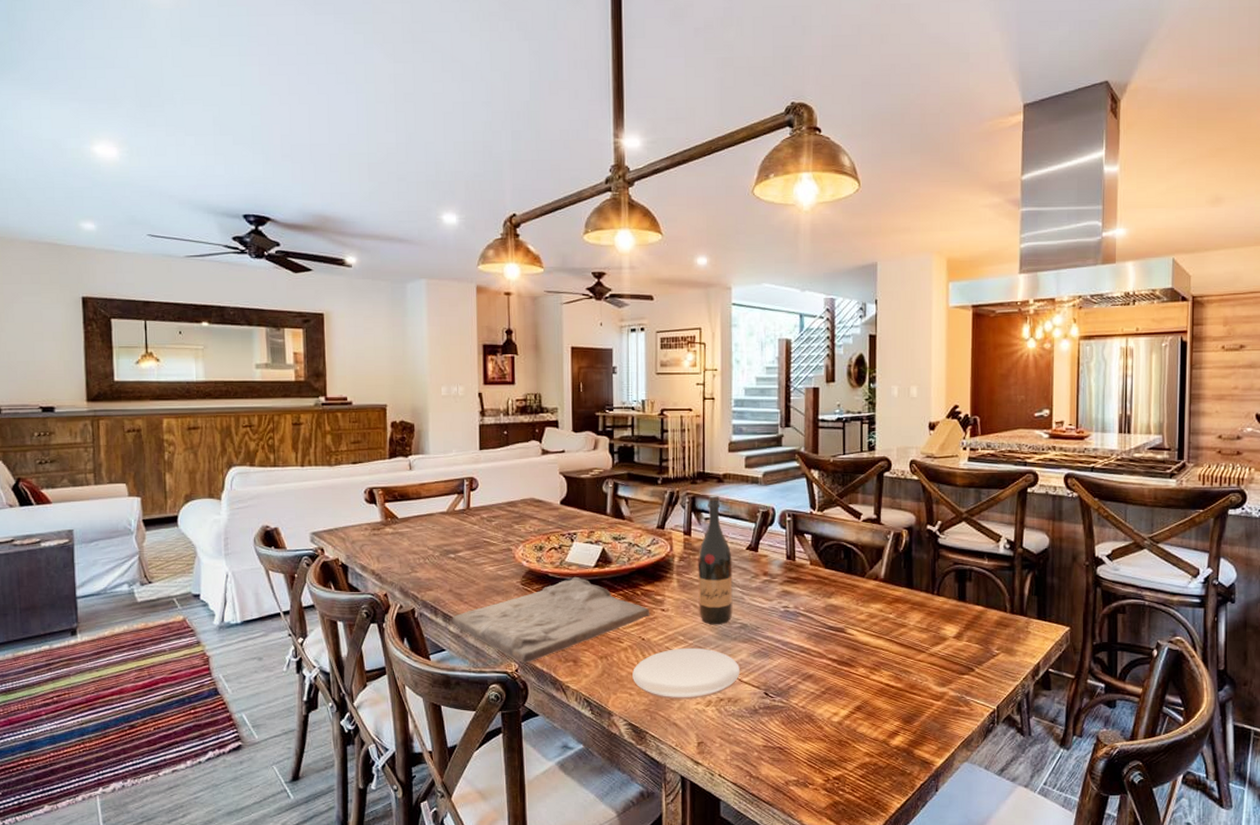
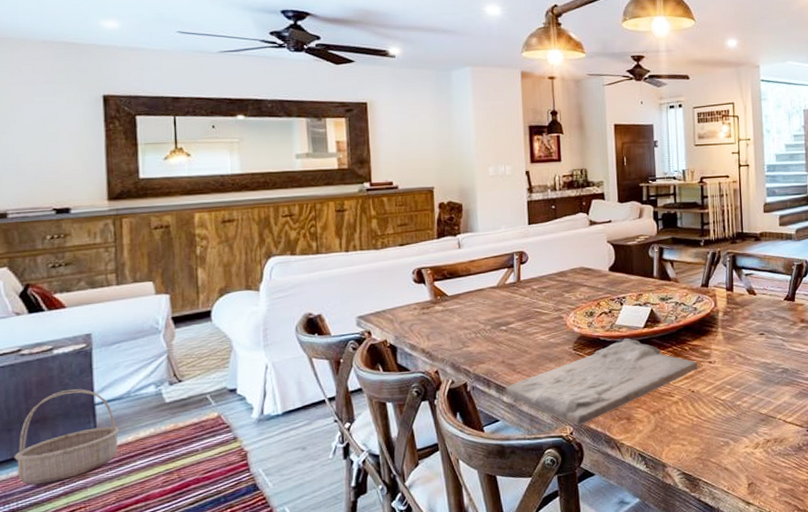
basket: none [9,581,98,670] -> present [14,388,120,486]
plate: present [632,647,741,700] -> none [684,394,785,446]
wine bottle: present [698,495,733,624] -> none [740,252,775,372]

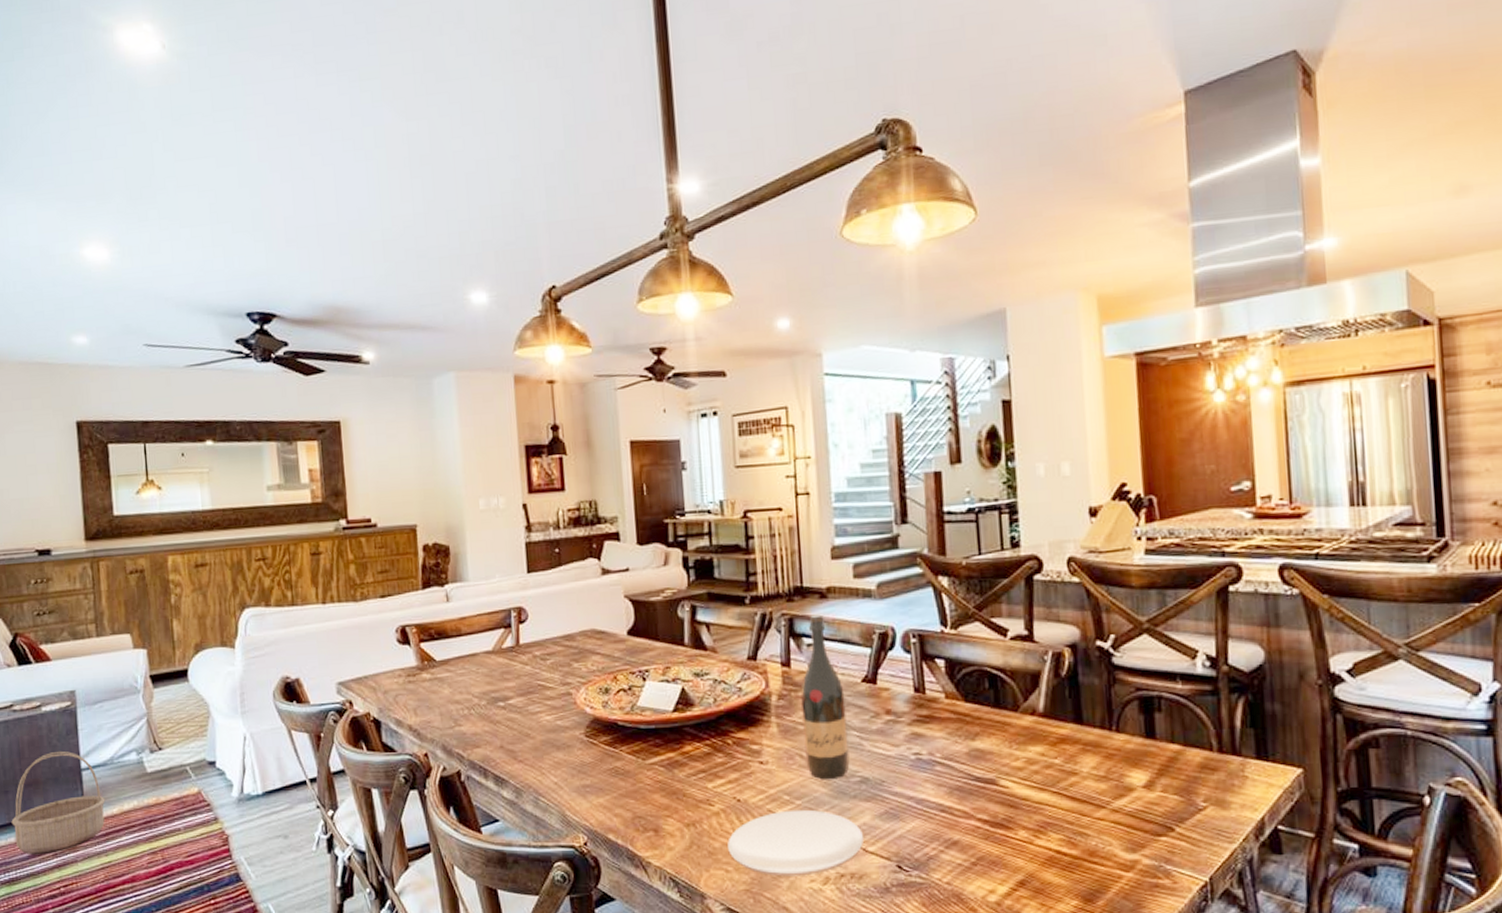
napkin: present [505,338,699,426] -> none [505,724,746,835]
plate: none [684,394,785,446] -> present [727,809,864,877]
wine bottle: none [740,252,775,372] -> present [801,614,850,779]

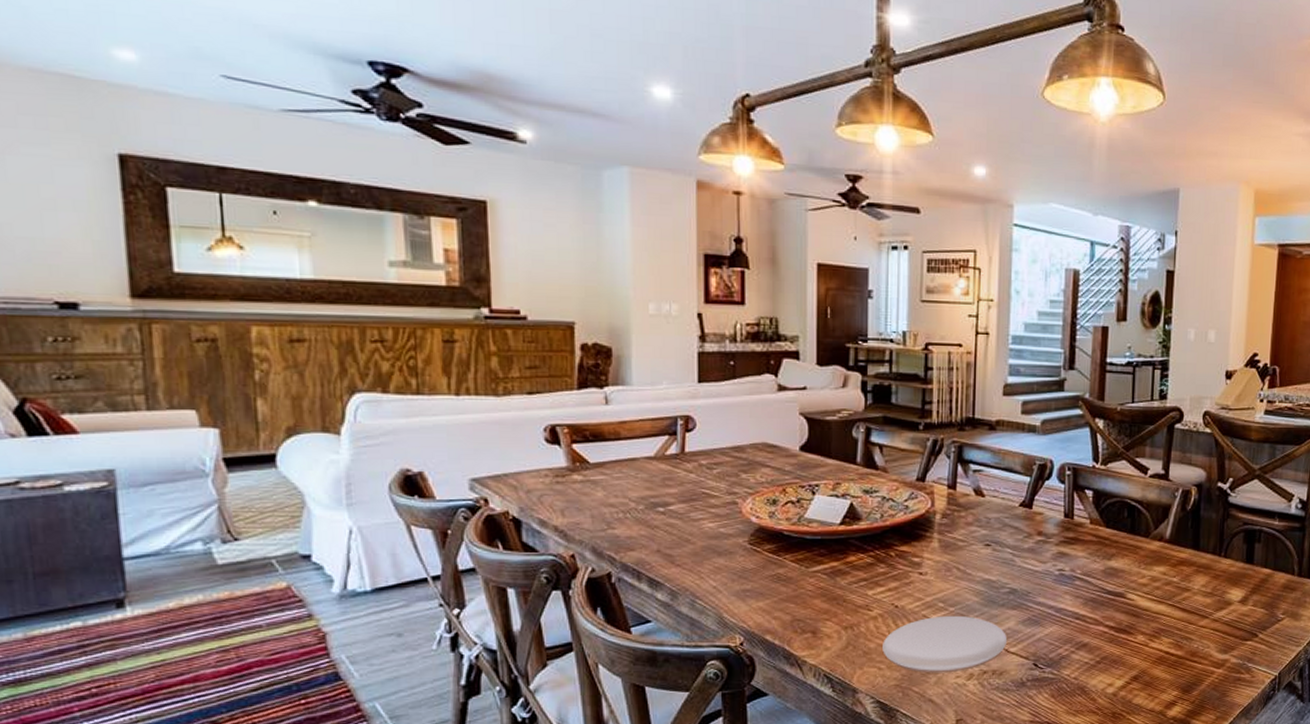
basket: present [11,751,105,856] -> none [17,537,158,653]
wine bottle: present [801,614,850,779] -> none [962,444,1003,589]

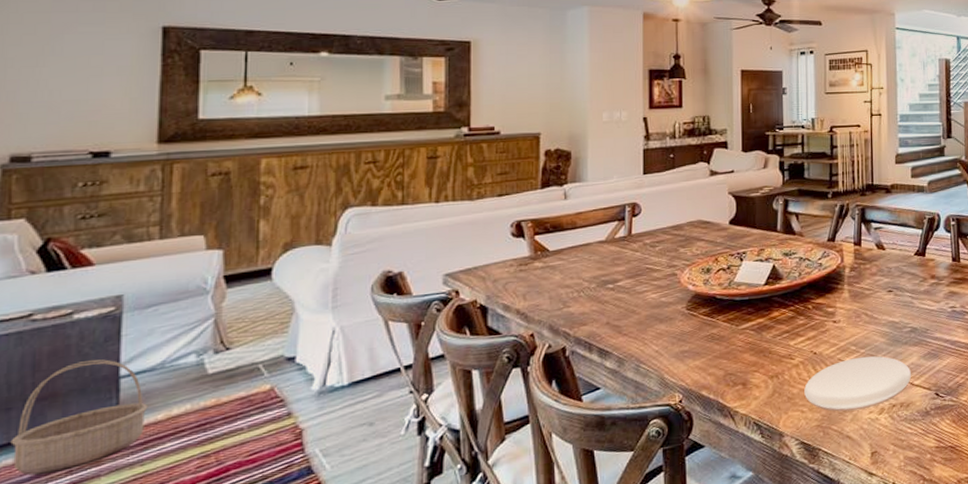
basket: none [17,537,158,653] -> present [10,359,148,476]

